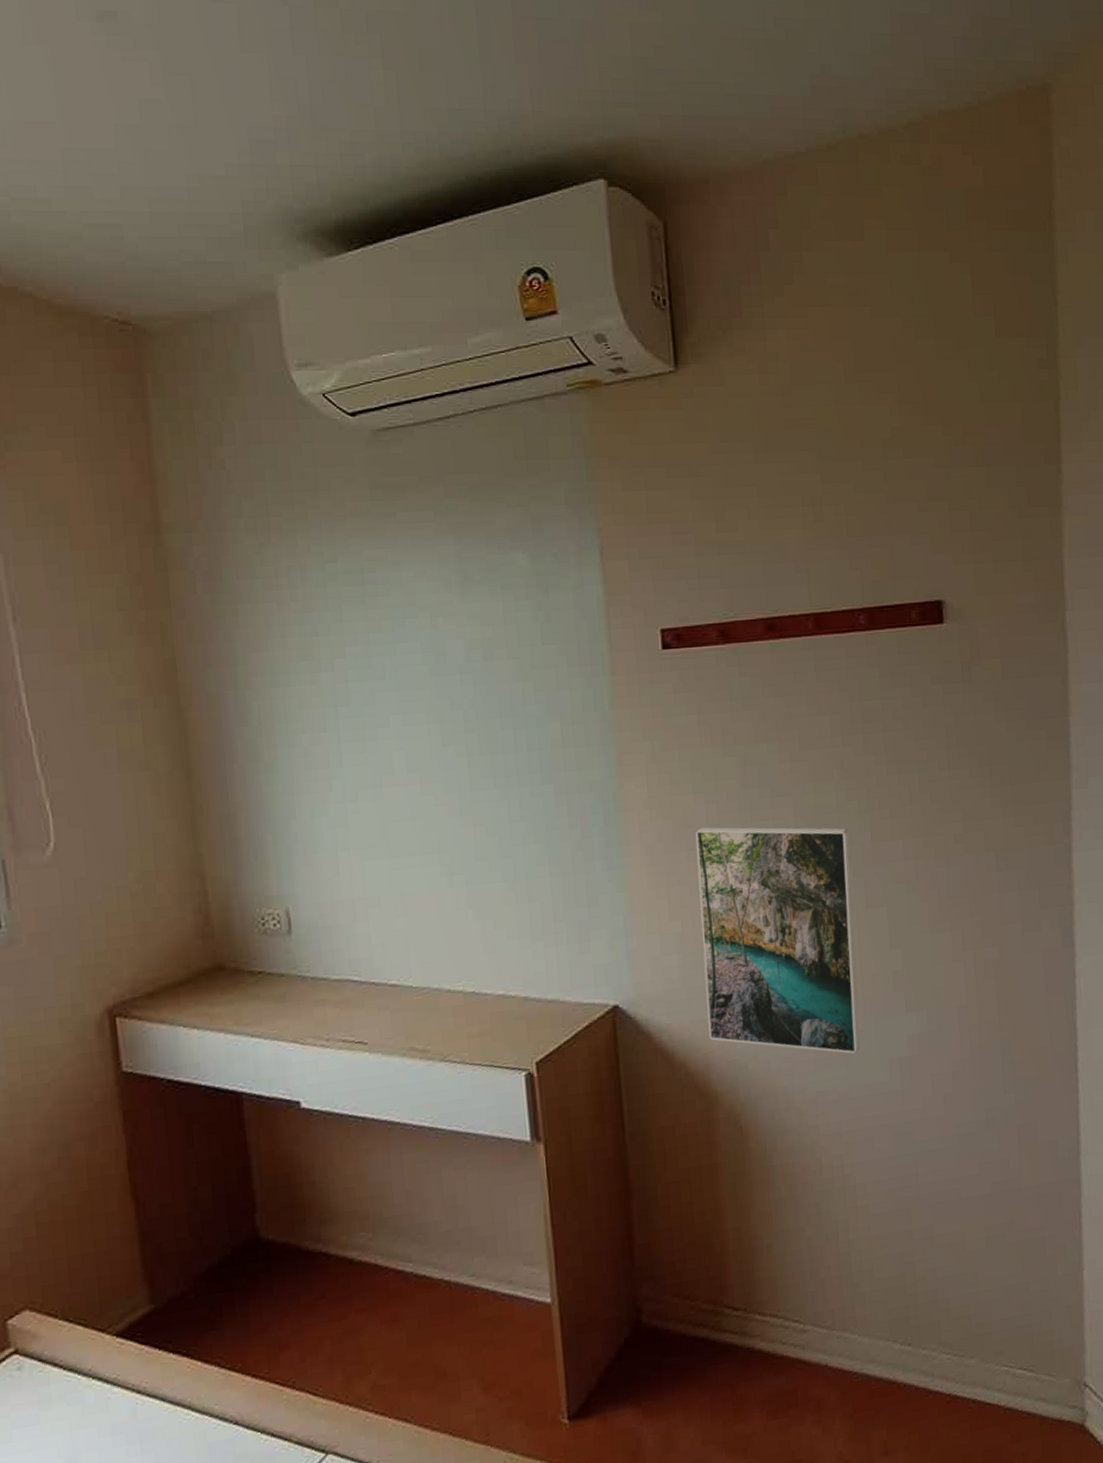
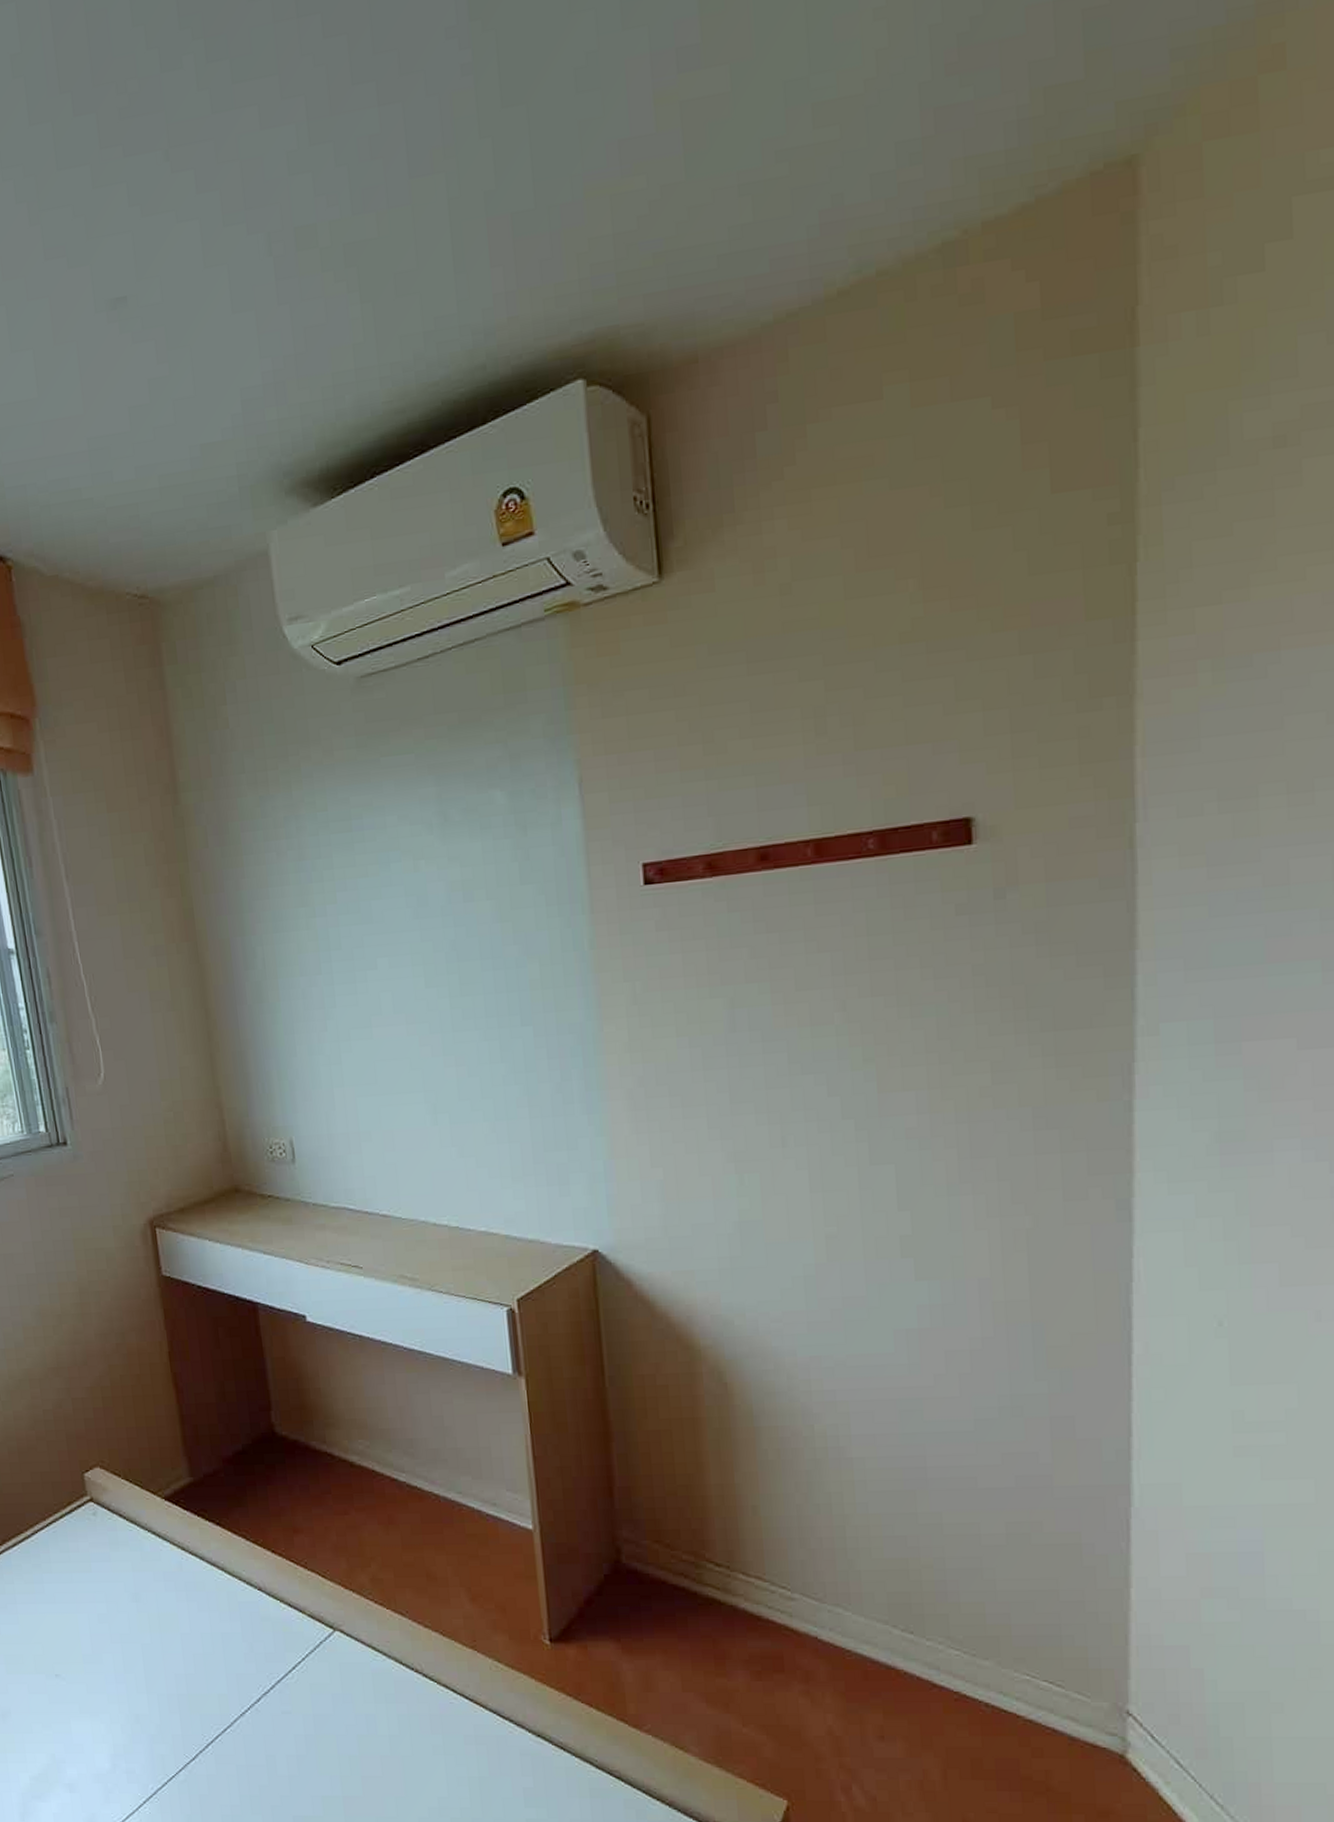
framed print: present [694,827,860,1054] -> none [678,1072,860,1321]

